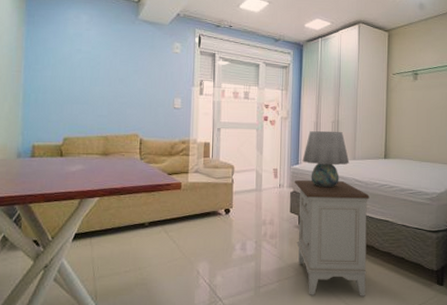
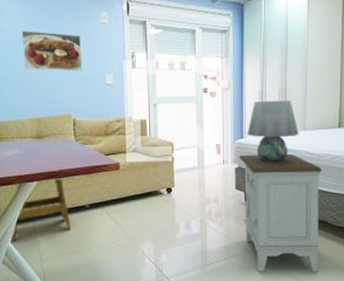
stool: none [66,193,129,258] -> present [11,176,72,242]
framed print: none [97,54,154,95] -> present [21,31,83,72]

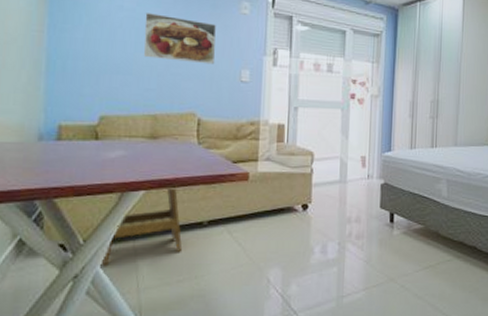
nightstand: present [238,154,322,272] -> none [385,170,472,305]
table lamp: present [247,100,299,162] -> none [395,112,450,179]

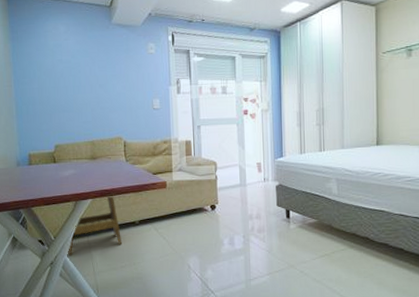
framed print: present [143,13,216,65] -> none [78,62,133,98]

